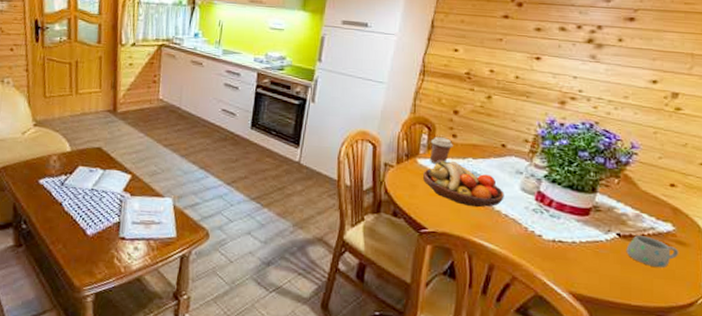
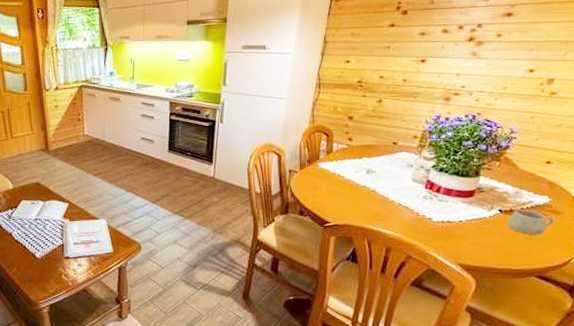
fruit bowl: present [423,160,504,208] -> none [324,162,397,200]
coffee cup: present [429,137,453,164] -> none [329,142,350,166]

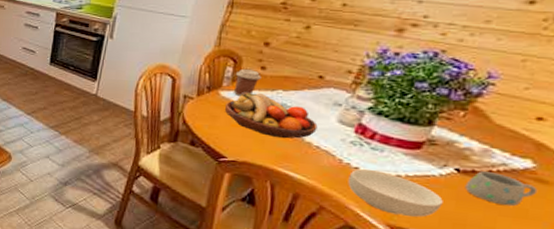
fruit bowl: none [324,162,397,200] -> present [225,92,318,139]
coffee cup: none [329,142,350,166] -> present [233,69,262,96]
cereal bowl: none [425,219,494,254] -> present [348,169,443,217]

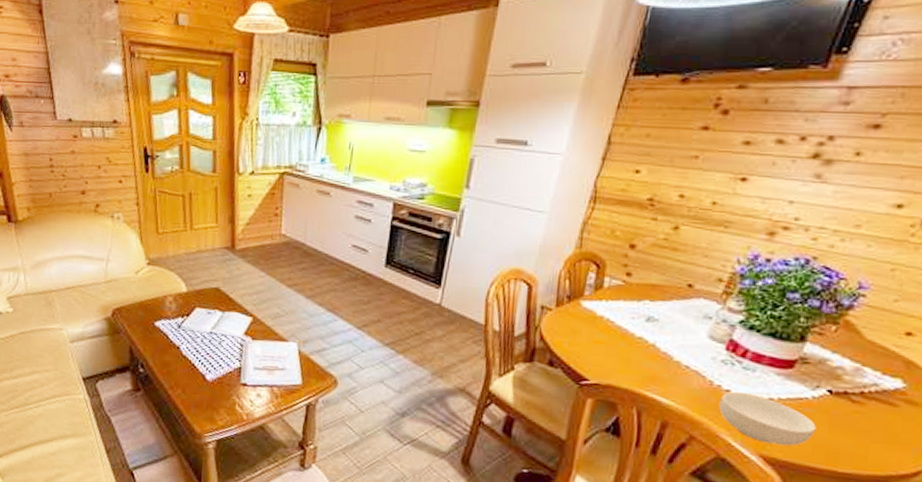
fruit bowl: present [225,92,318,139] -> none [587,303,687,358]
coffee cup: present [233,69,262,96] -> none [596,276,627,307]
mug: present [464,171,538,207] -> none [837,392,908,432]

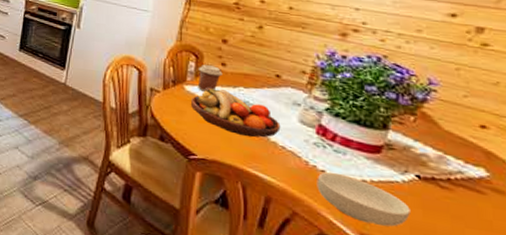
fruit bowl: none [587,303,687,358] -> present [191,88,281,138]
coffee cup: none [596,276,627,307] -> present [197,65,223,91]

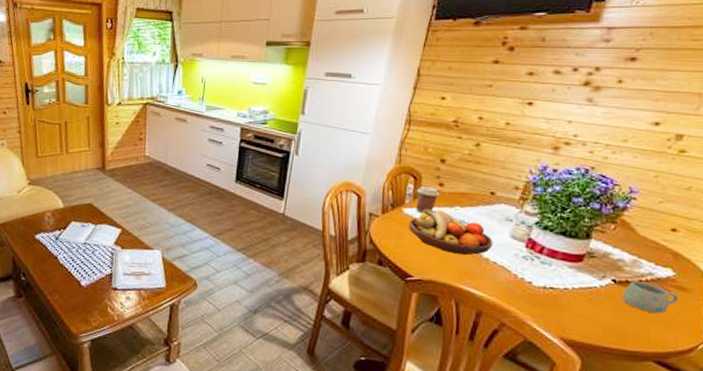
cereal bowl: present [317,172,411,227] -> none [524,283,605,329]
mug: none [428,179,497,218] -> present [621,281,679,314]

